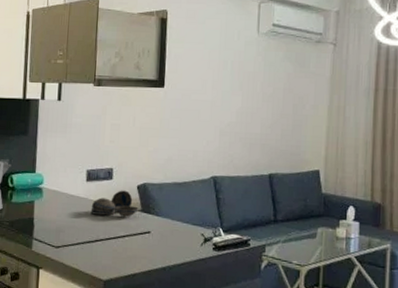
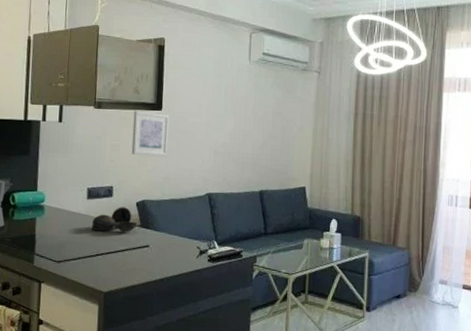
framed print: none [132,88,173,137] -> present [131,111,170,157]

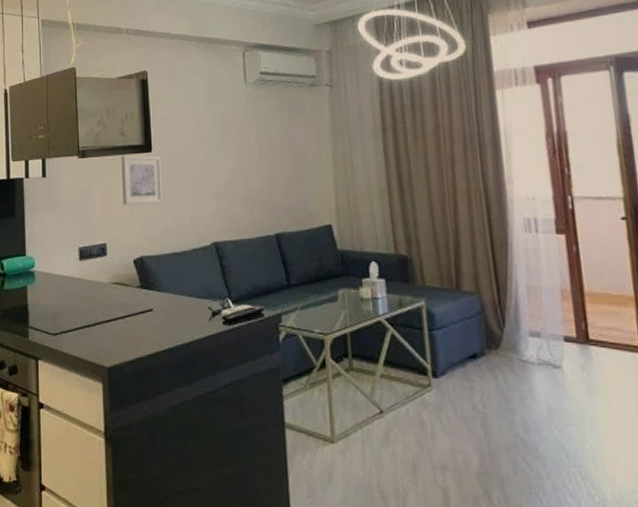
decorative bowl: present [91,207,138,232] -> none [86,266,137,296]

